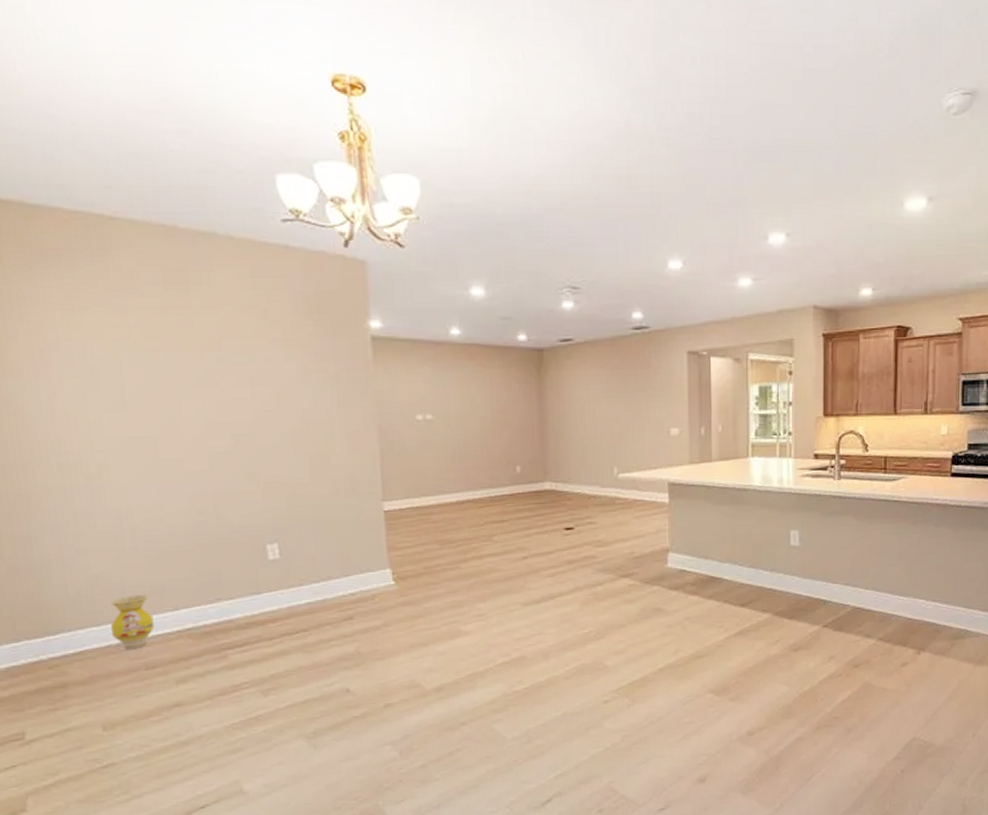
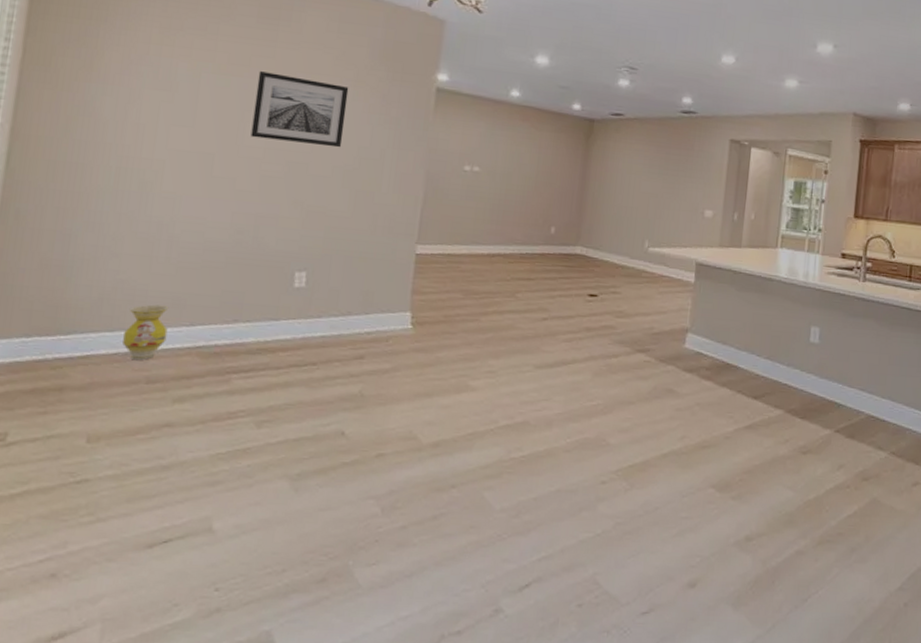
wall art: none [180,343,285,415] -> present [250,71,349,148]

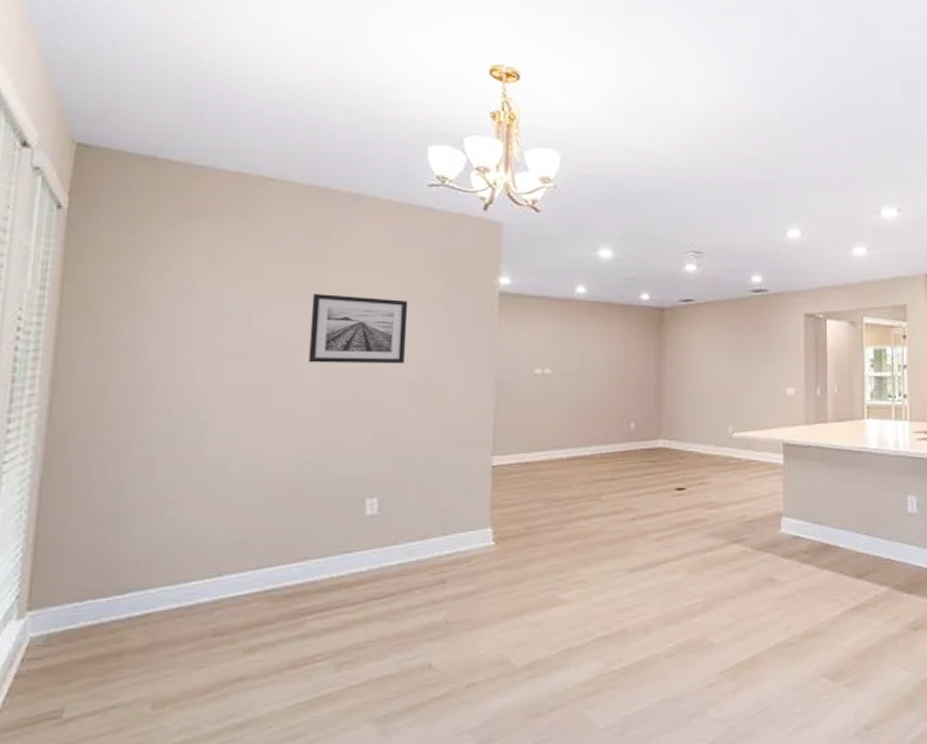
vase: present [122,304,169,360] -> none [185,550,233,612]

